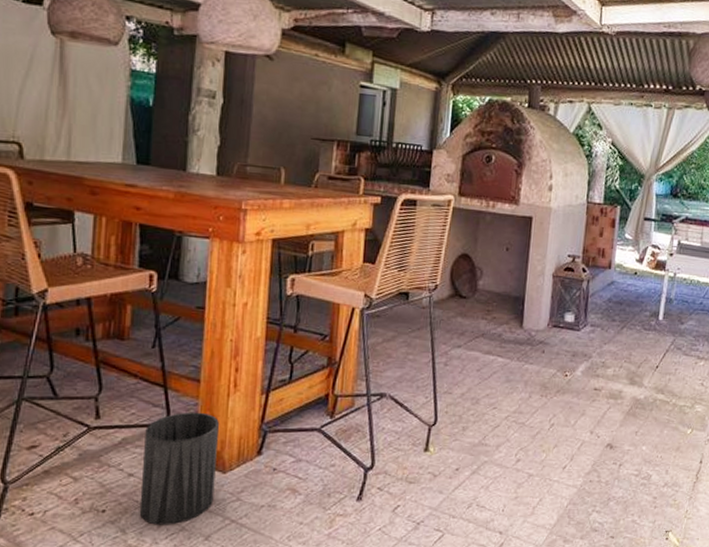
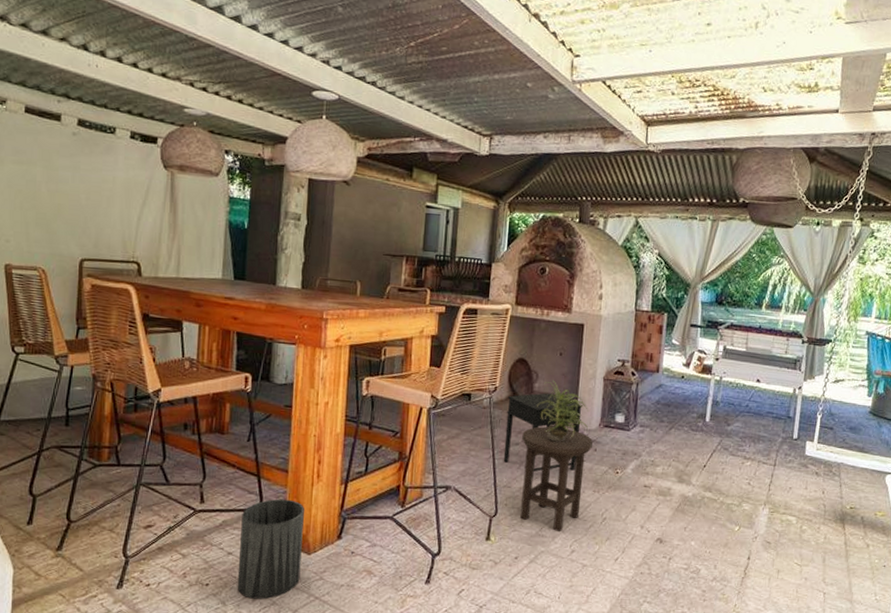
side table: none [444,291,530,382] -> present [503,393,583,478]
stool: none [462,327,541,441] -> present [520,426,594,533]
potted plant: none [481,277,537,344] -> present [537,380,589,442]

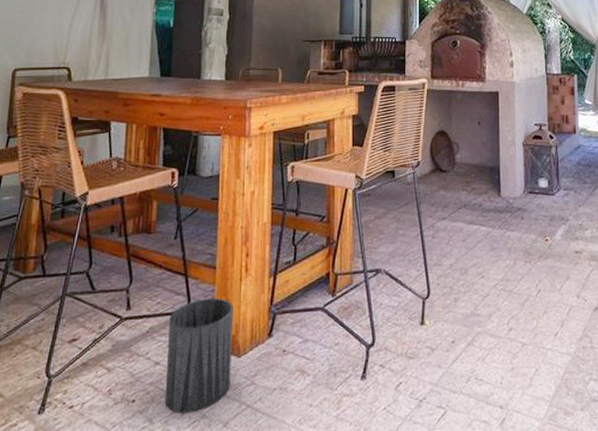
side table: present [503,393,583,478] -> none [431,163,505,253]
stool: present [520,426,594,533] -> none [448,198,520,310]
potted plant: present [537,380,589,442] -> none [461,150,513,213]

